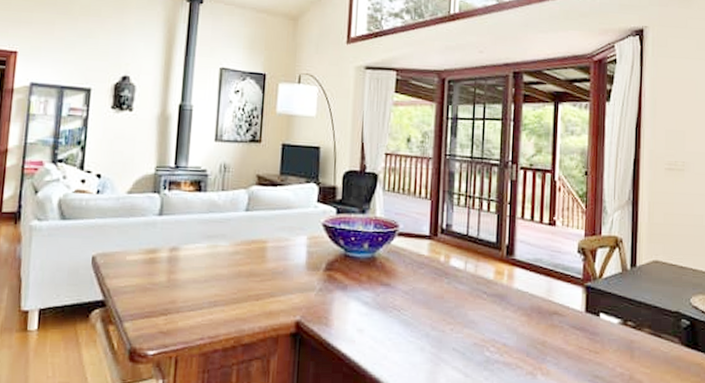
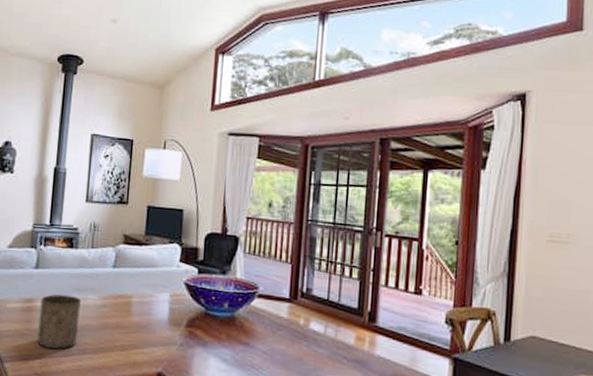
cup: none [162,242,211,304] -> present [37,294,81,349]

